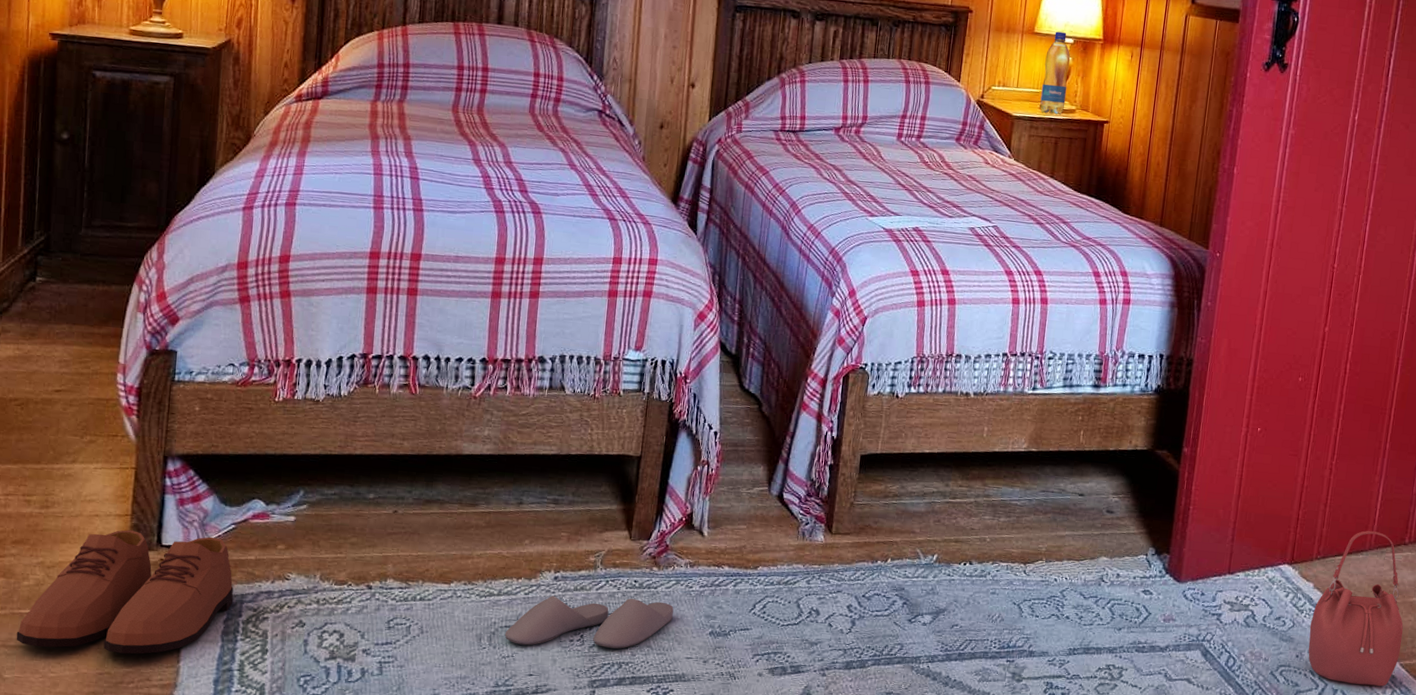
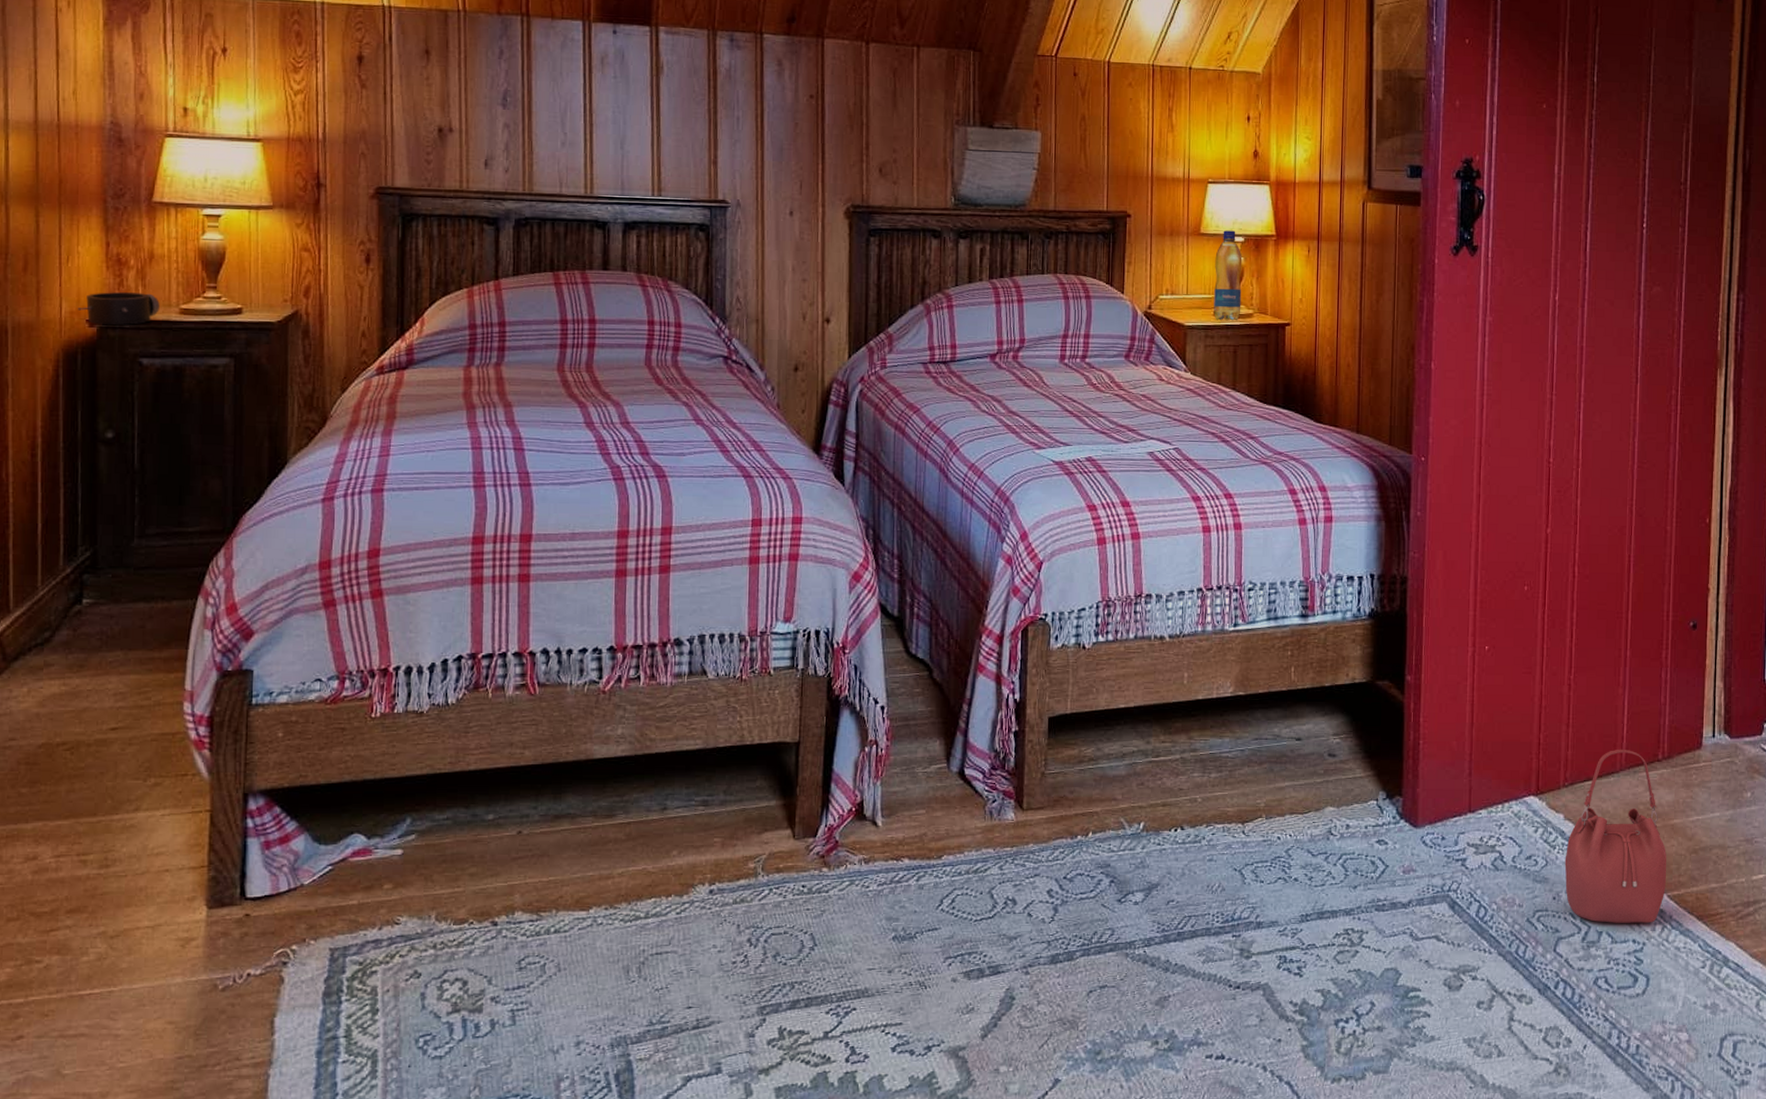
shoe: present [16,530,233,654] -> none [76,883,334,1033]
alarm clock: none [43,9,113,41] -> present [78,292,160,325]
slippers: present [504,595,674,649] -> none [656,907,849,973]

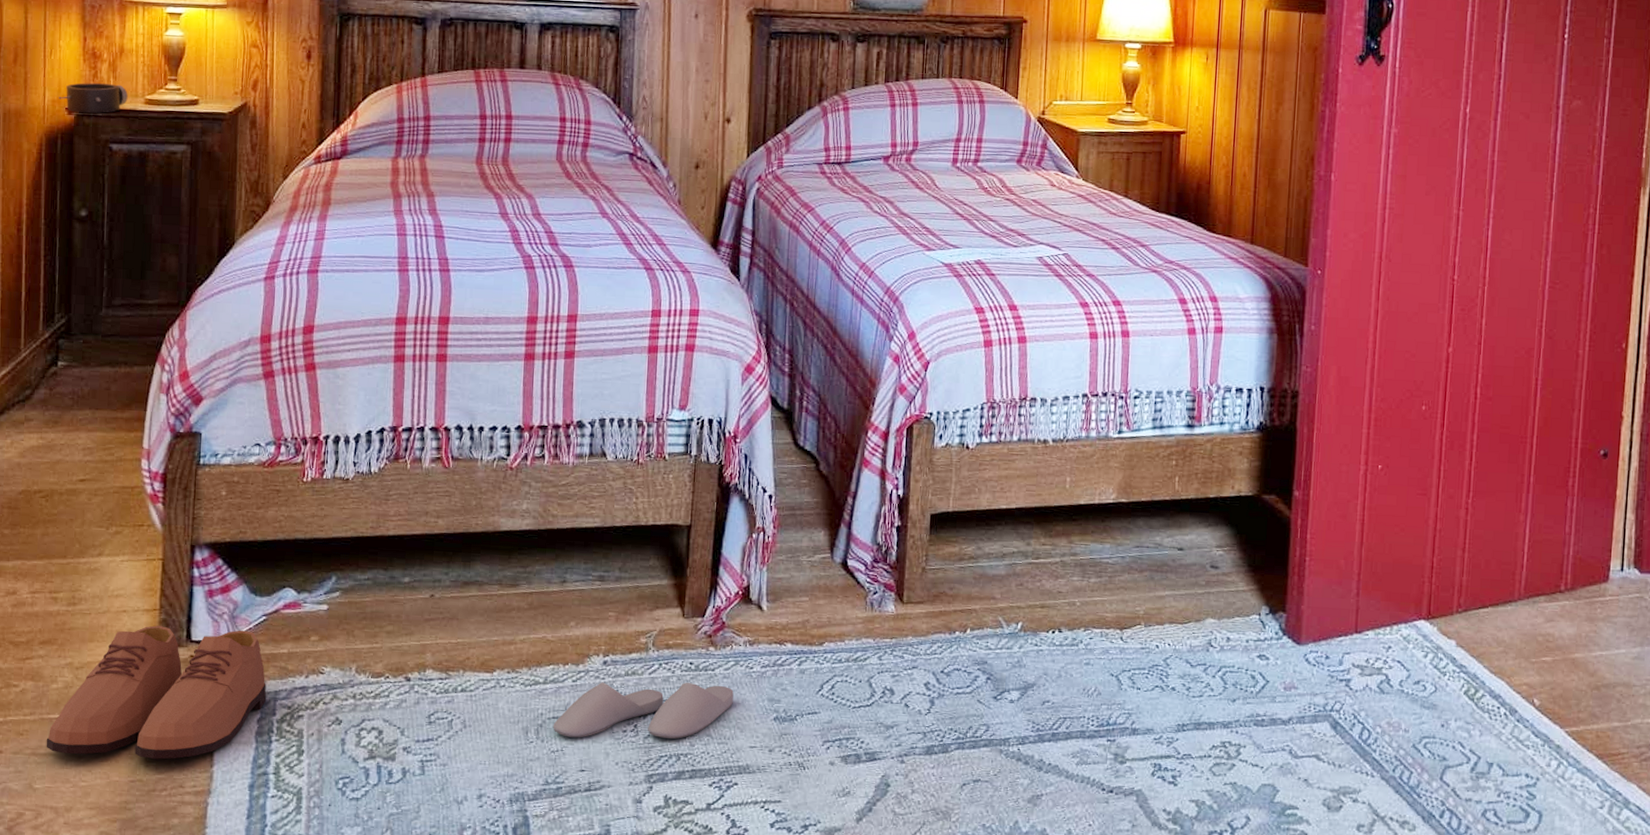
shoe: none [76,883,334,1033] -> present [46,625,266,760]
slippers: none [656,907,849,973] -> present [553,682,734,739]
bottle: present [1214,230,1243,321] -> none [1108,37,1139,128]
handbag: present [1564,749,1667,923] -> none [1455,577,1566,758]

